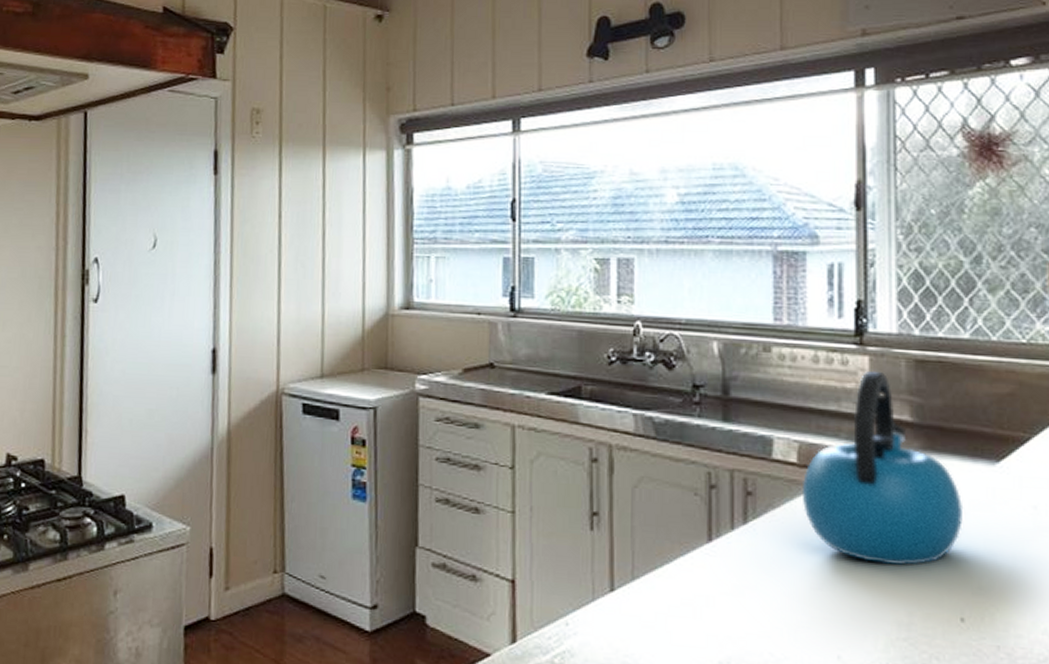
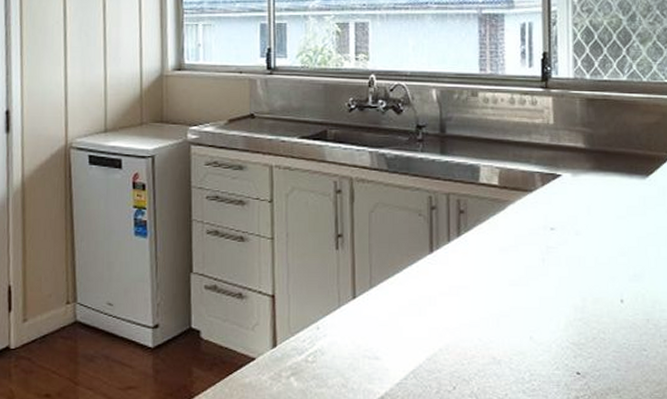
kettle: present [801,371,964,565] -> none [502,109,623,262]

